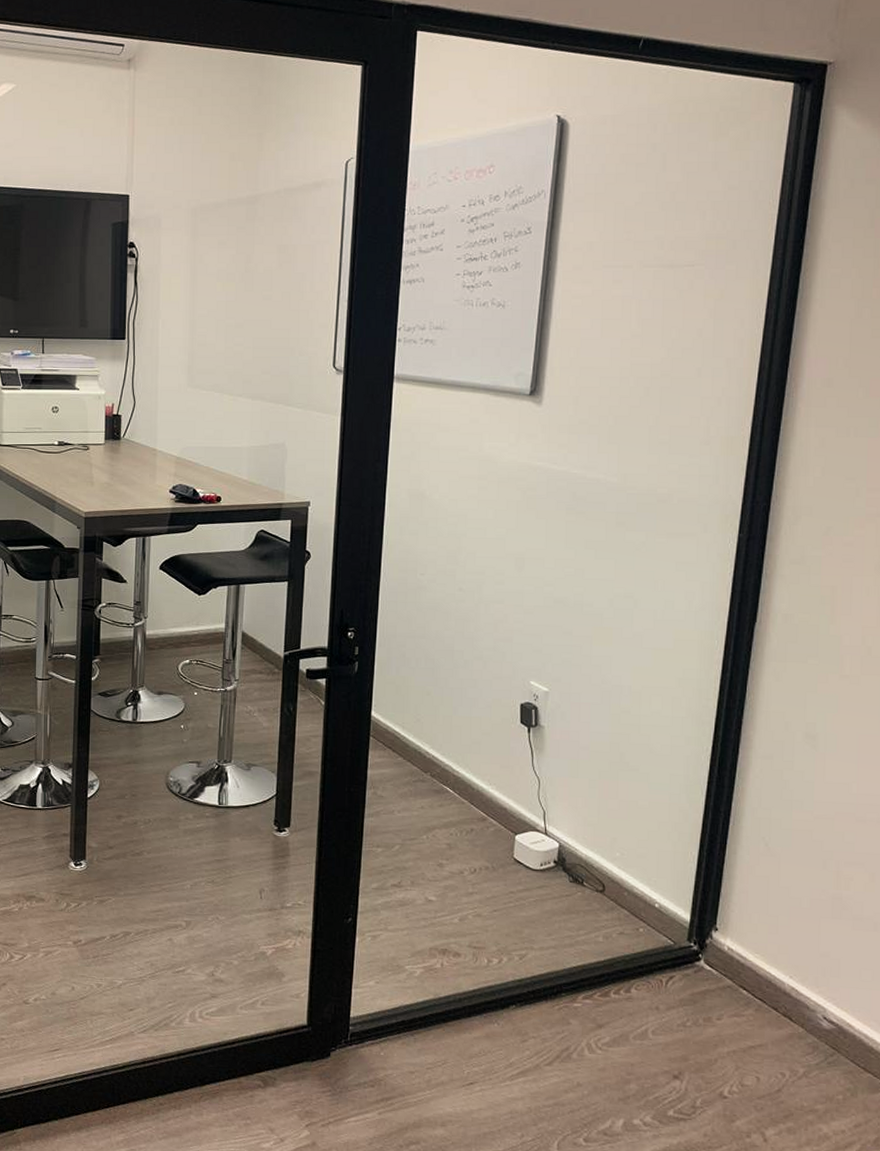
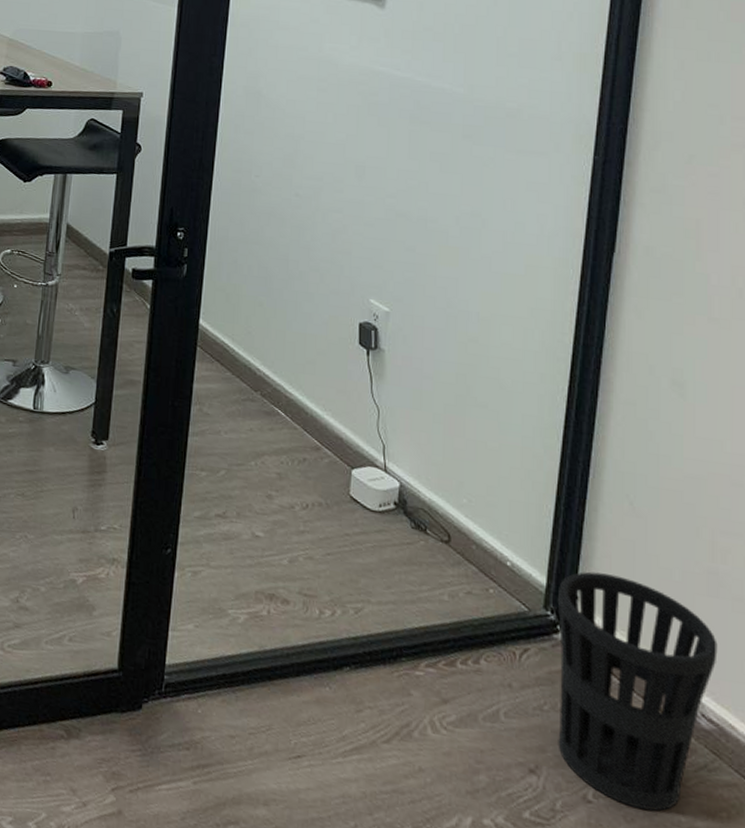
wastebasket: none [698,906,839,1100] -> present [557,571,718,812]

